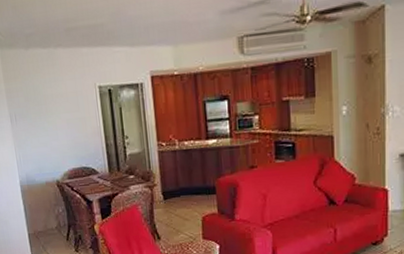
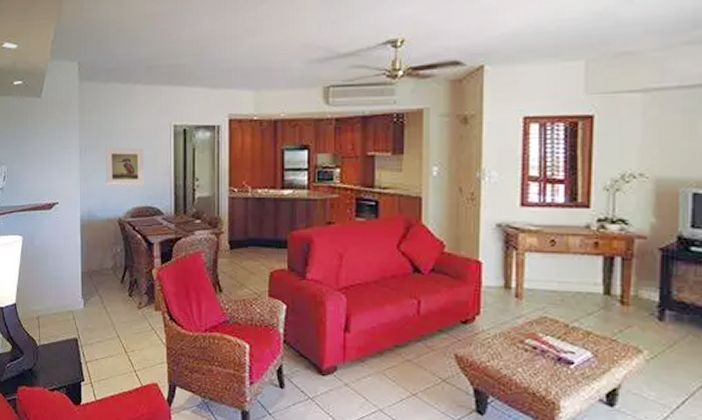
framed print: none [35,111,77,151] -> present [105,147,144,186]

